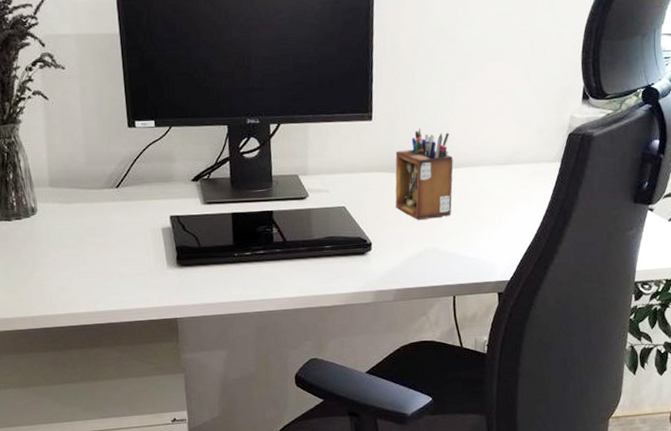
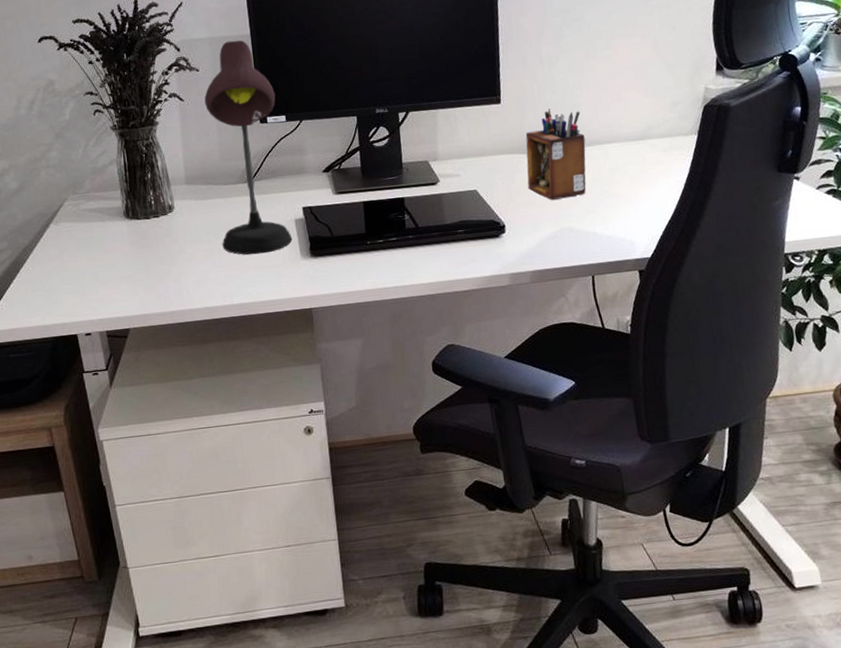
desk lamp: none [70,38,159,262] -> present [204,40,293,255]

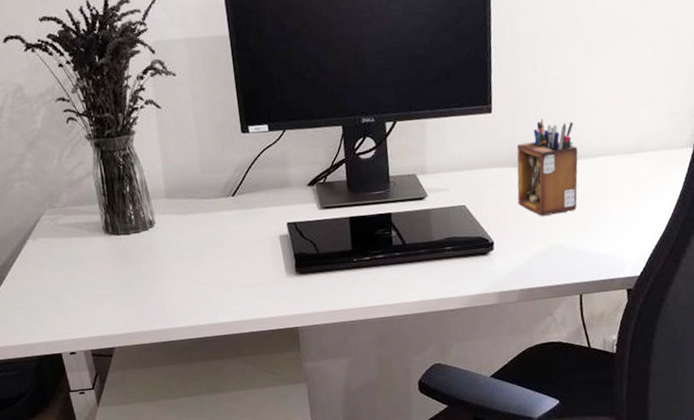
desk lamp: present [204,40,293,255] -> none [182,41,277,273]

